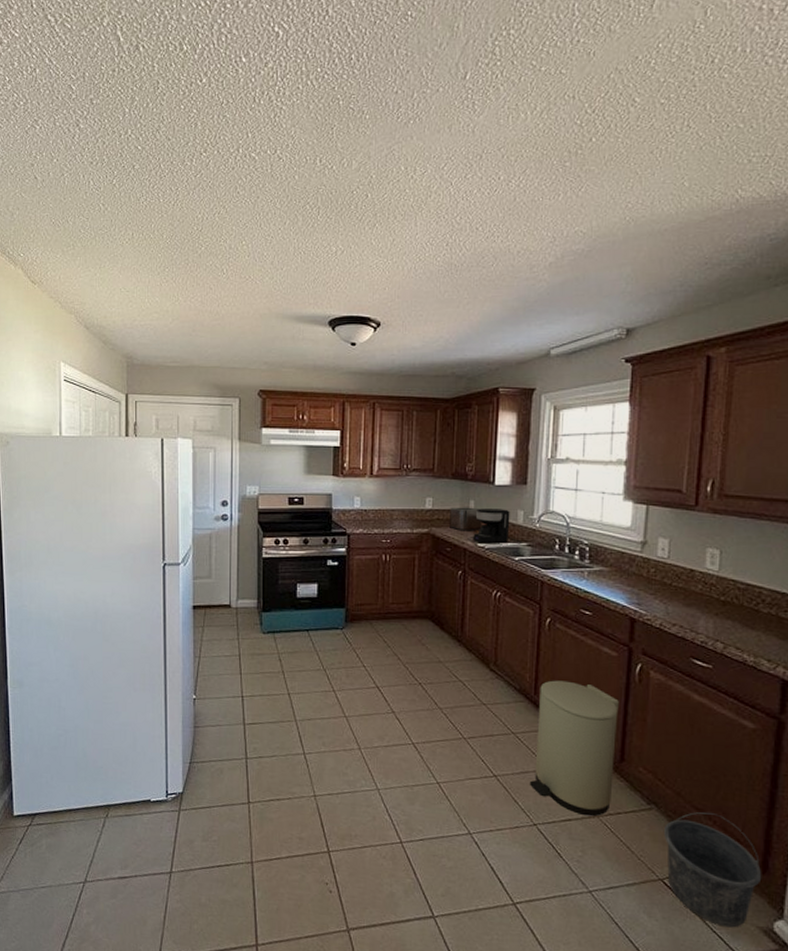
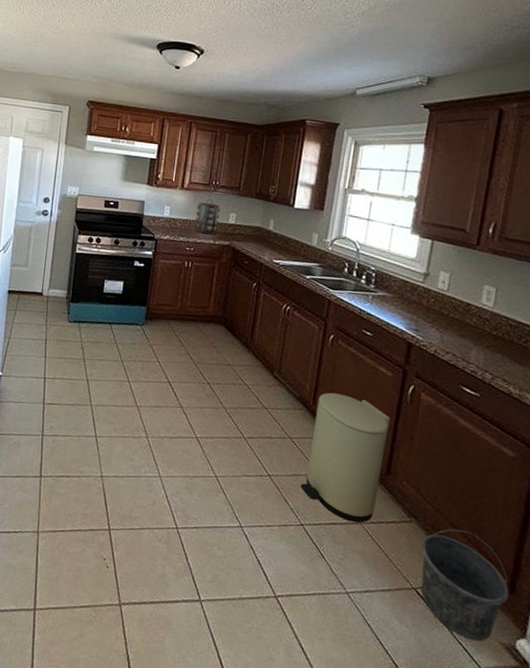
spice rack: none [388,484,414,523] -> present [194,199,220,235]
toaster: present [450,507,482,531] -> none [249,224,279,248]
coffee maker: present [467,508,522,547] -> none [264,228,315,266]

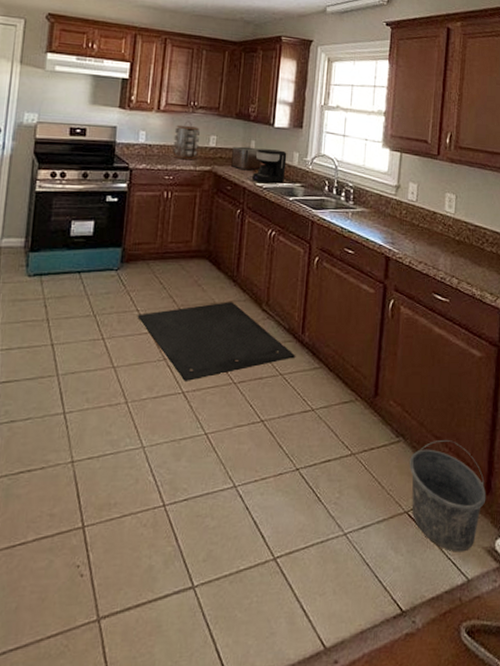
door mat: none [158,364,305,429] -> present [137,301,295,381]
toaster: none [249,224,279,248] -> present [231,146,261,171]
coffee maker: none [264,228,315,266] -> present [247,149,297,187]
pedal bin: present [300,392,390,523] -> none [293,318,375,455]

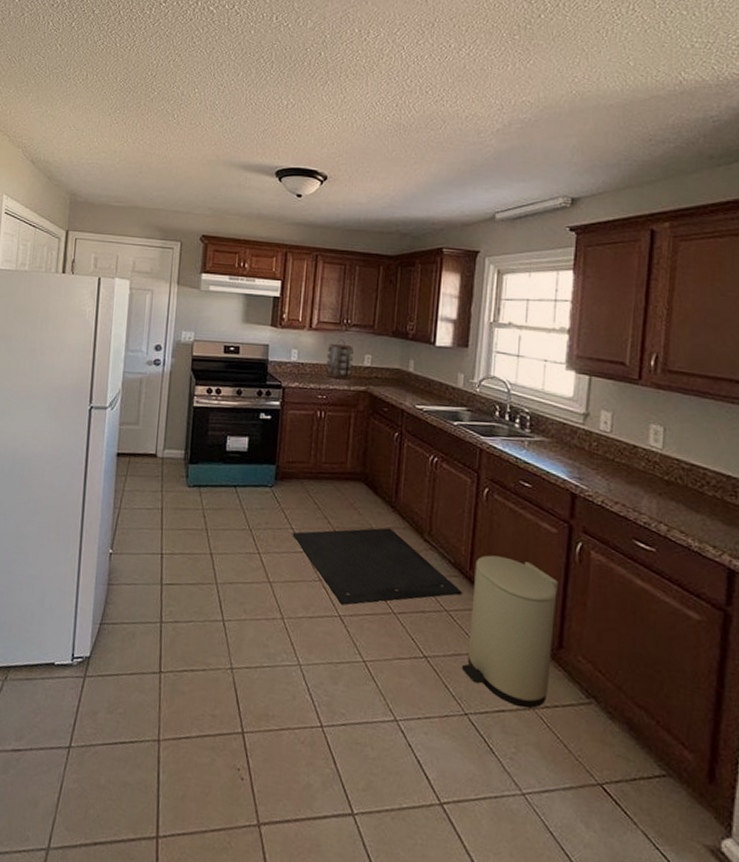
toaster: present [231,146,261,171] -> none [388,365,421,392]
coffee maker: present [247,149,297,187] -> none [406,369,462,411]
pedal bin: none [293,318,375,455] -> present [461,555,558,708]
bucket: present [410,439,487,552] -> none [604,709,709,845]

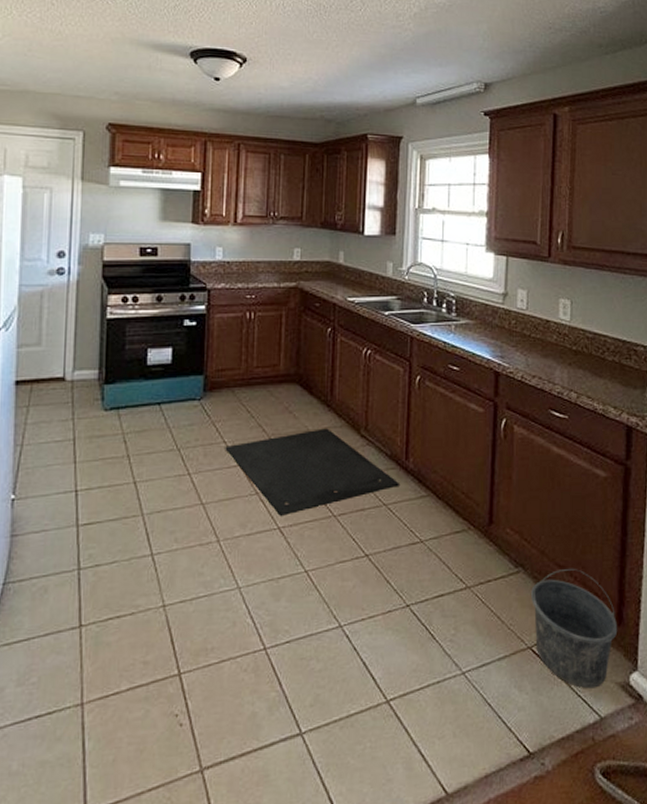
spice rack: present [325,339,354,380] -> none [253,234,282,277]
pedal bin: present [461,555,558,708] -> none [401,442,486,589]
bucket: none [604,709,709,845] -> present [531,568,618,689]

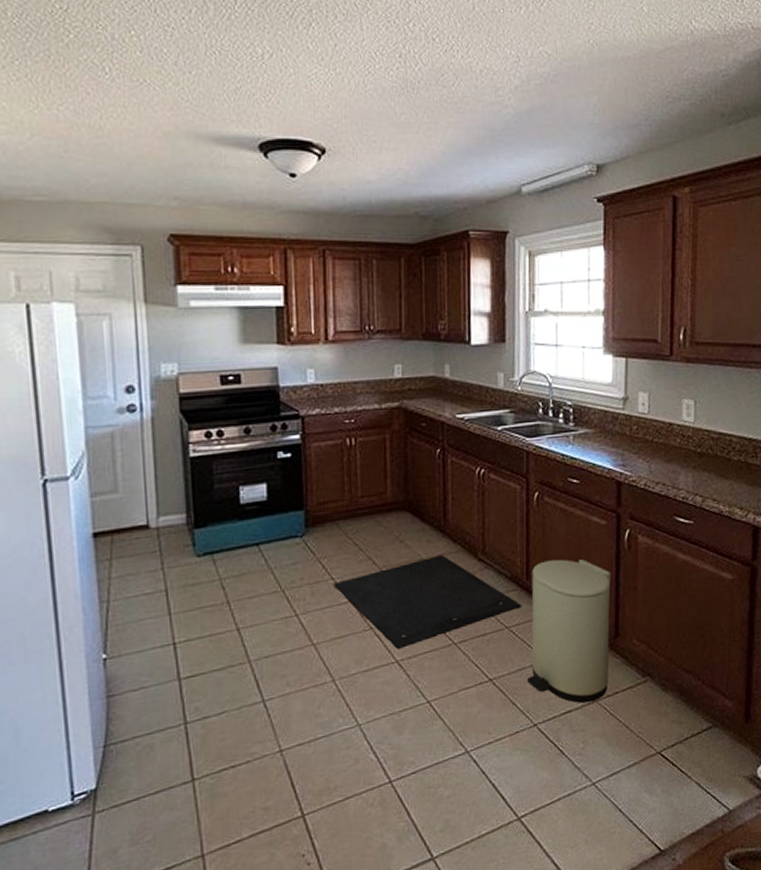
pedal bin: none [401,442,486,589] -> present [526,559,611,703]
bucket: present [531,568,618,689] -> none [659,672,745,786]

